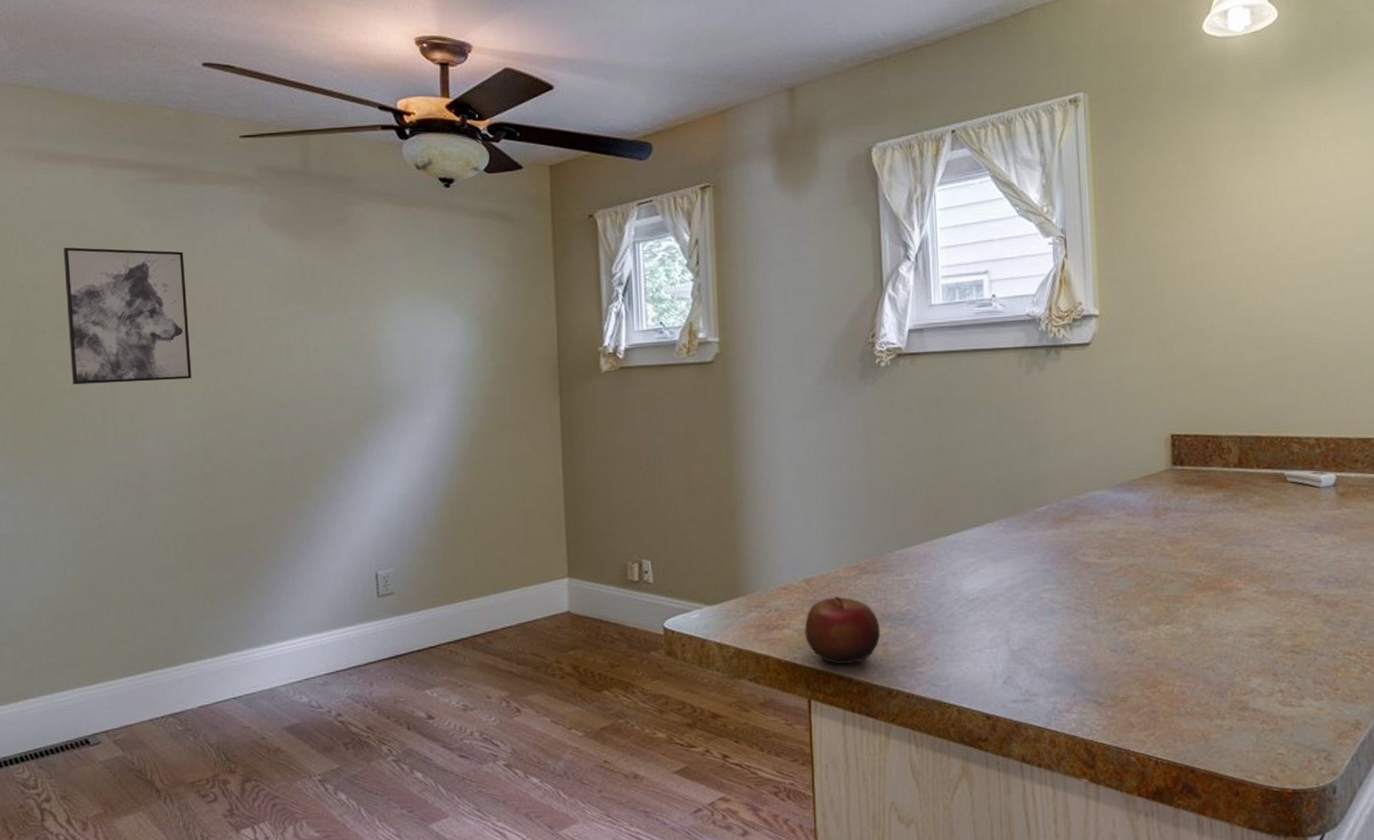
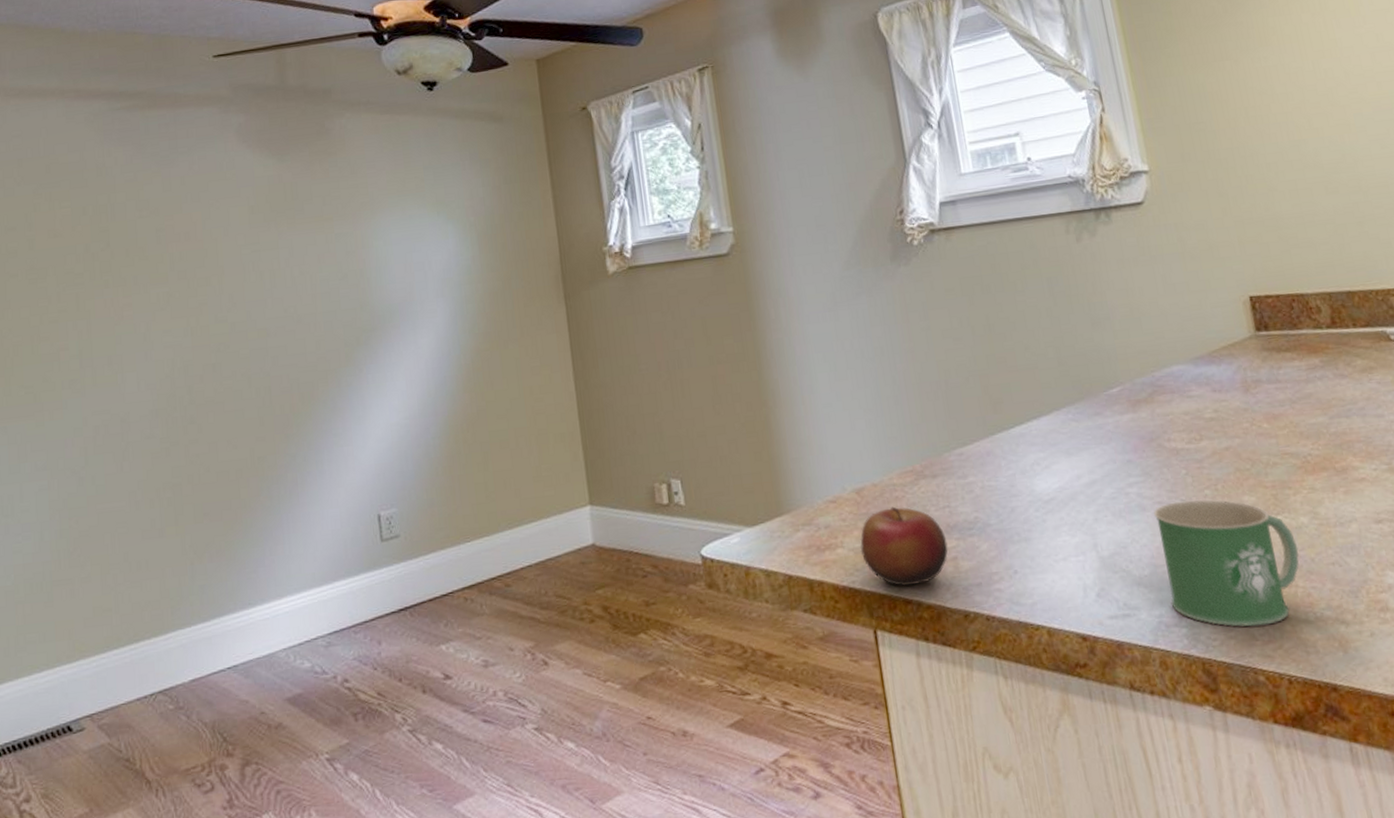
wall art: present [63,247,192,385] -> none [35,179,172,329]
mug: none [1061,607,1180,716] -> present [1153,499,1300,627]

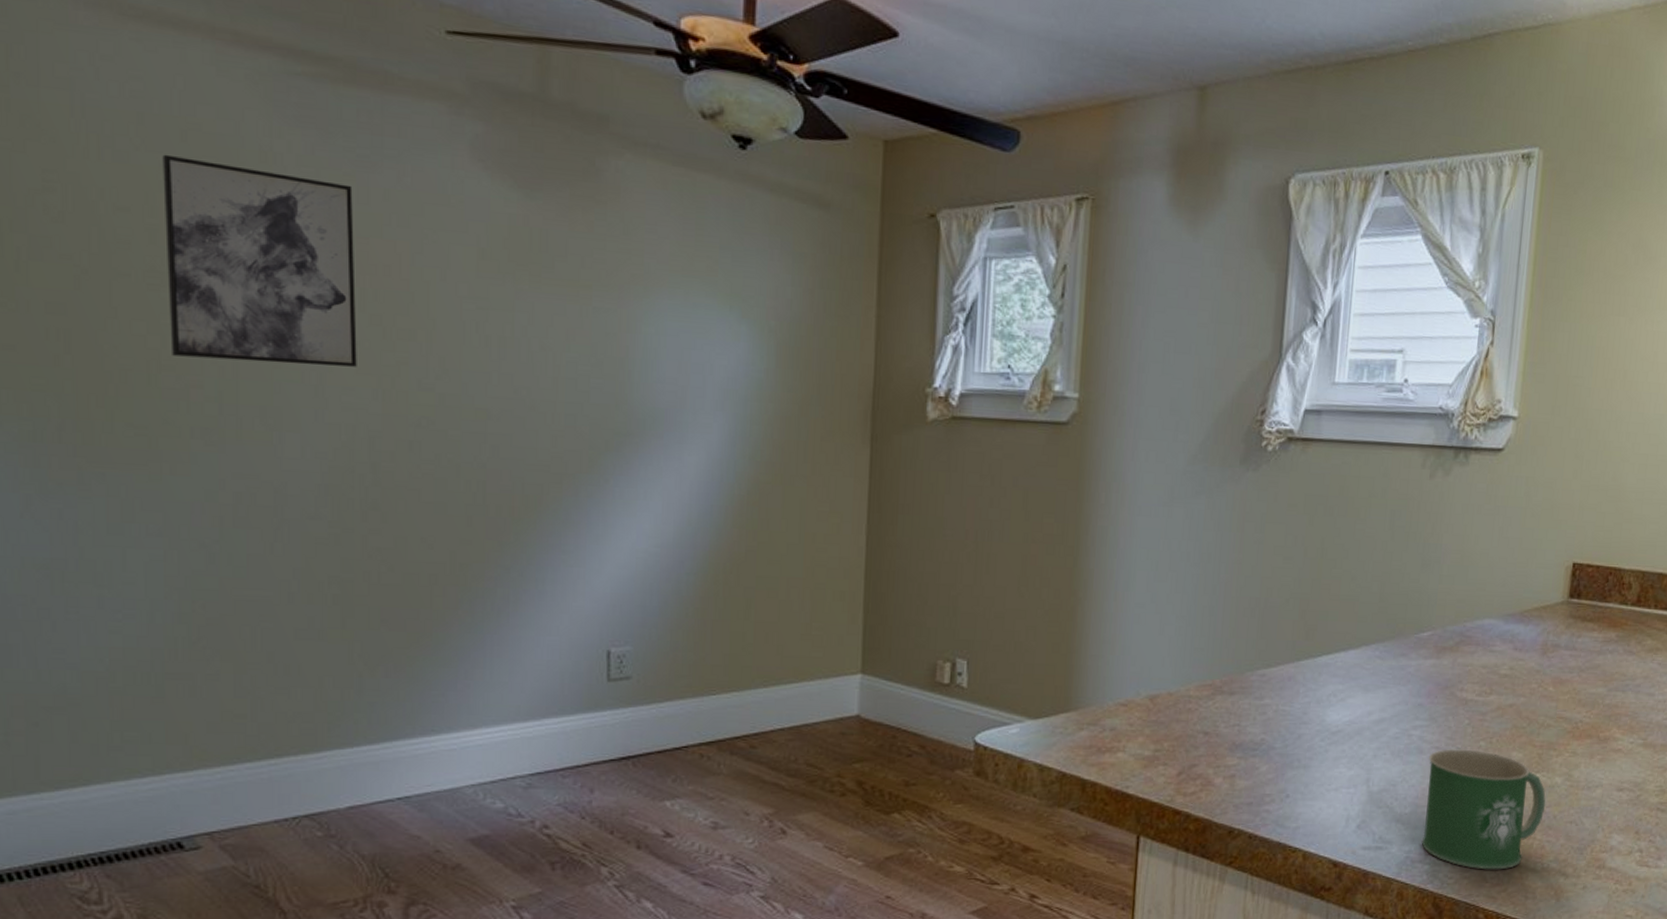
wall art: none [35,179,172,329] -> present [162,154,357,367]
apple: present [860,506,948,586] -> none [1141,718,1229,797]

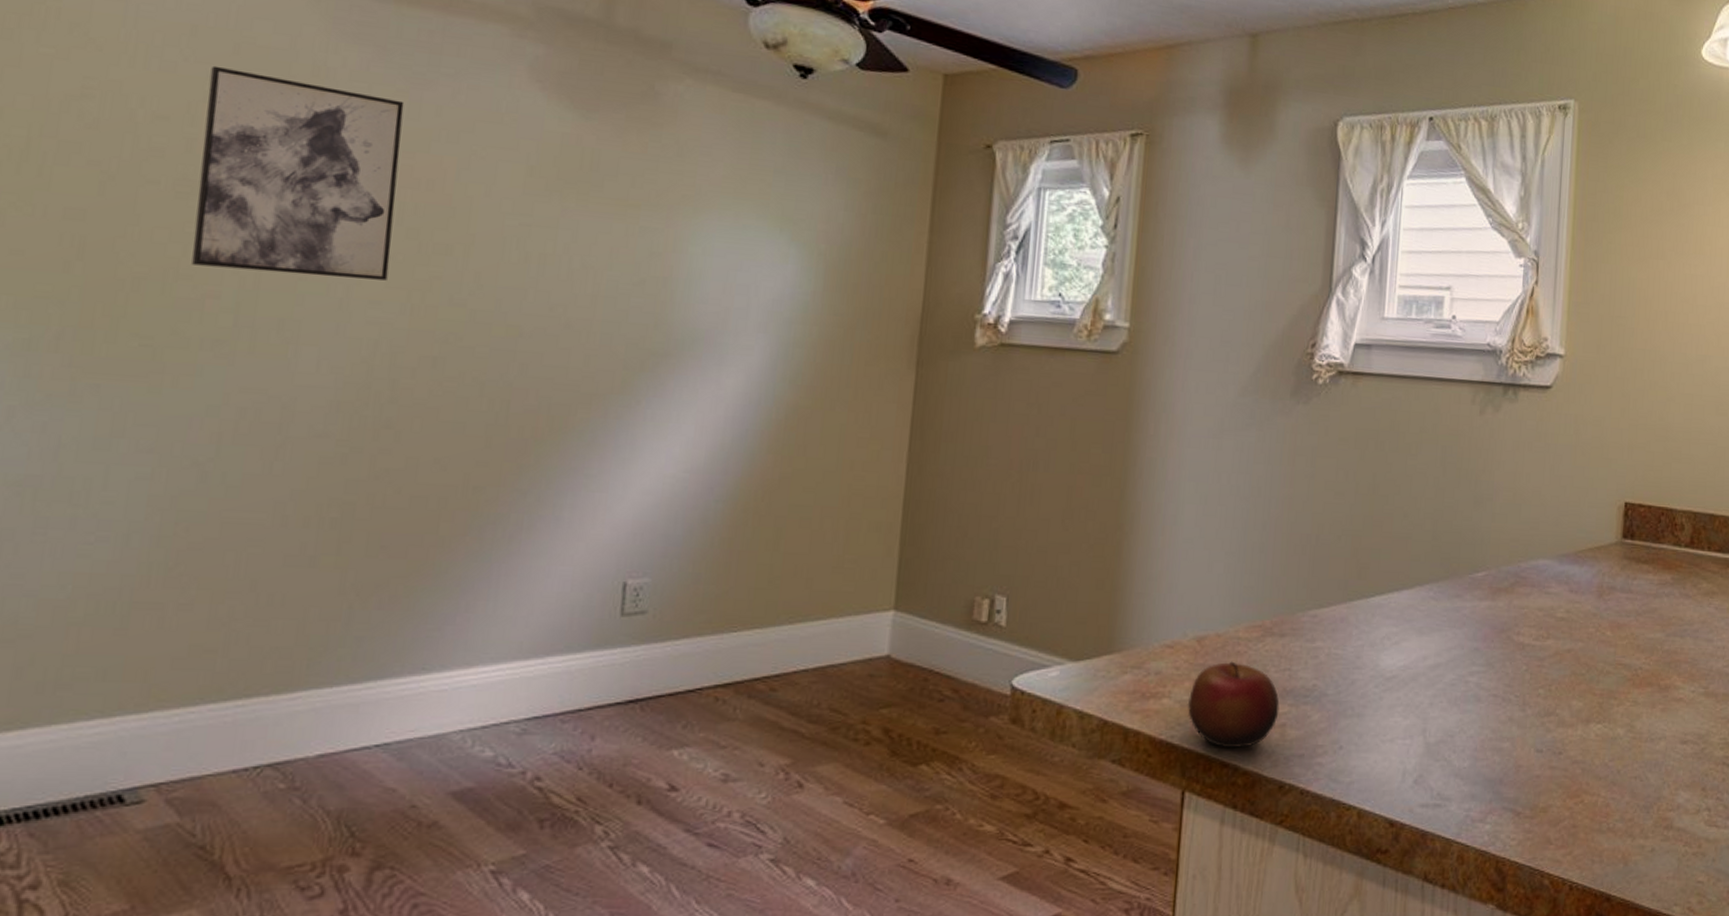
apple: none [1141,718,1229,797] -> present [1187,661,1280,748]
mug: present [1421,749,1546,870] -> none [1481,697,1609,830]

